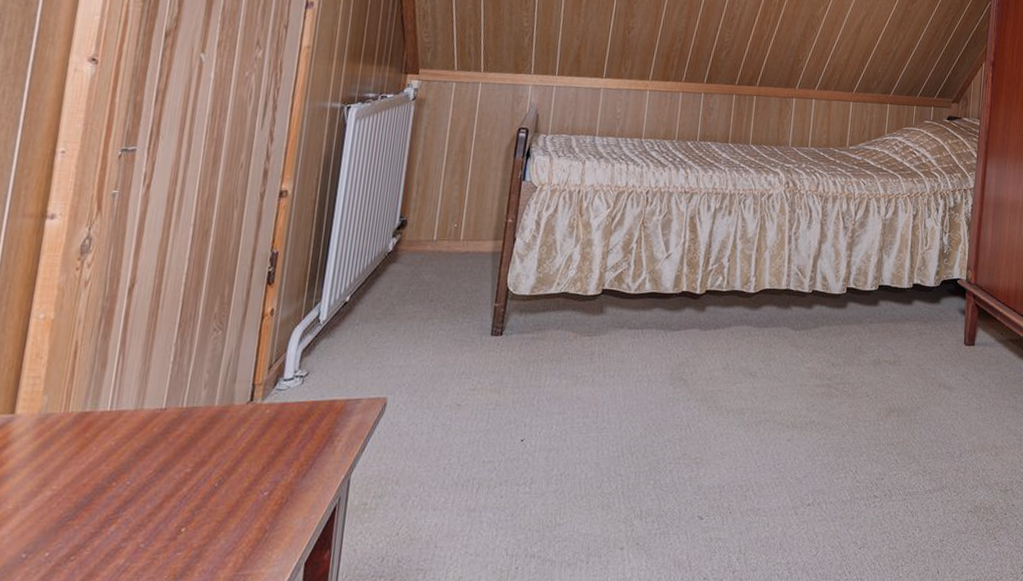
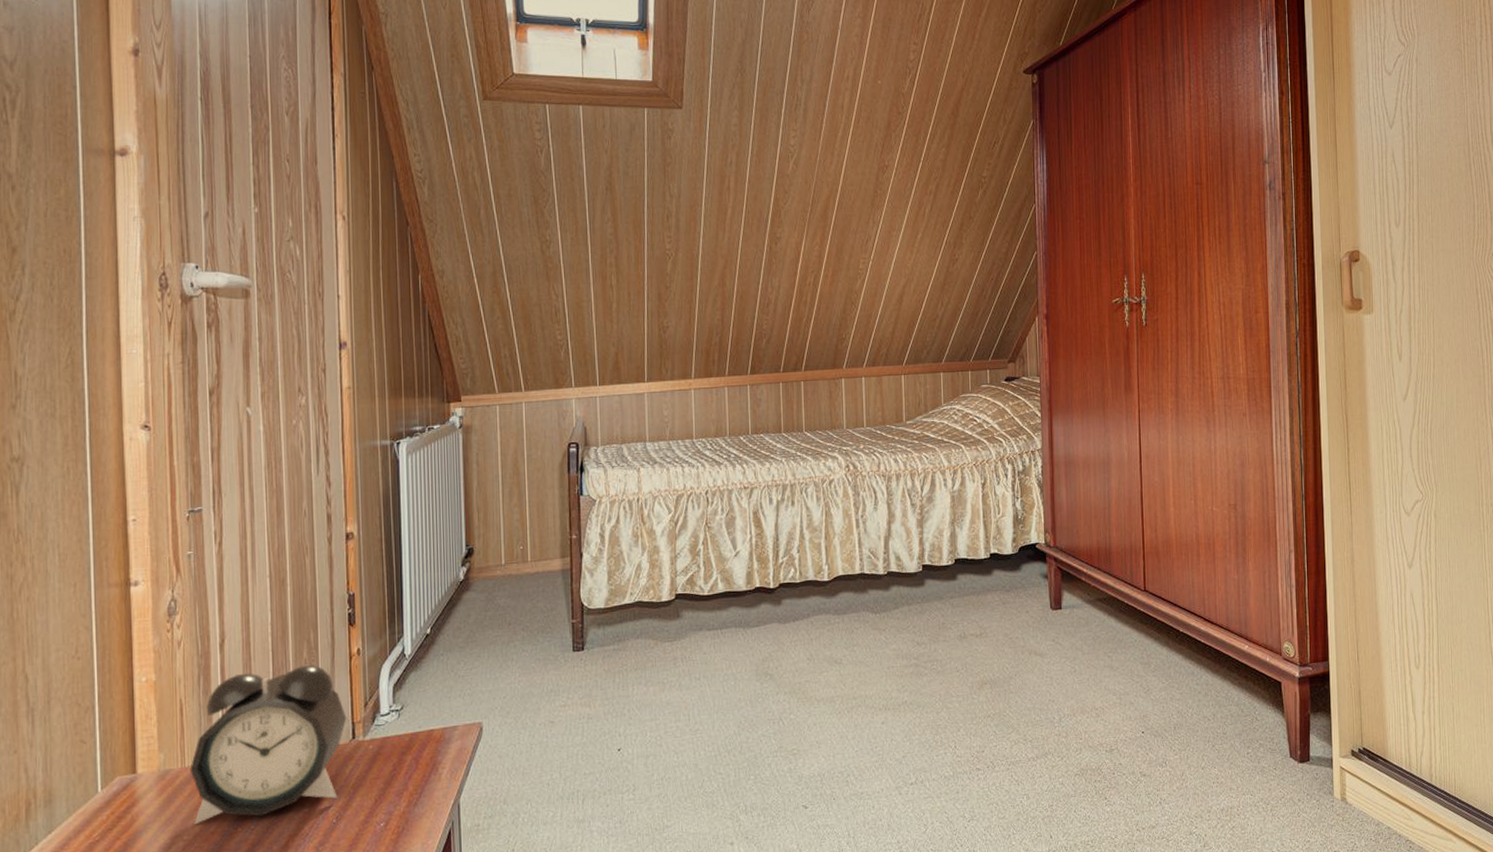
alarm clock: none [66,319,248,475] -> present [189,664,347,825]

